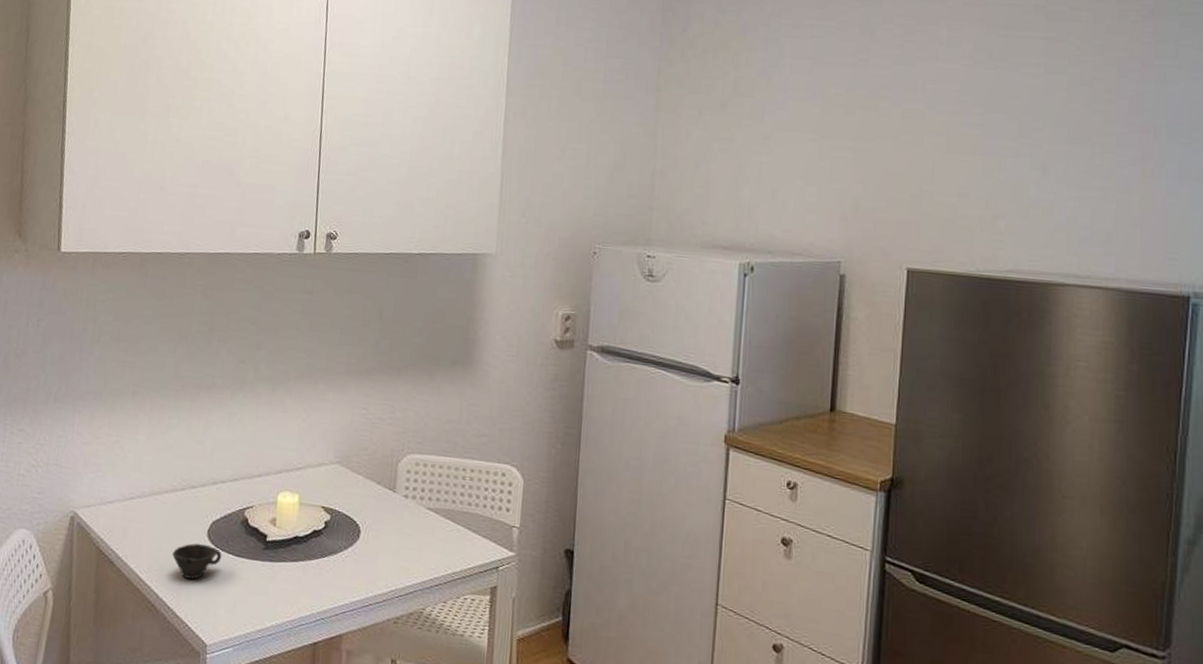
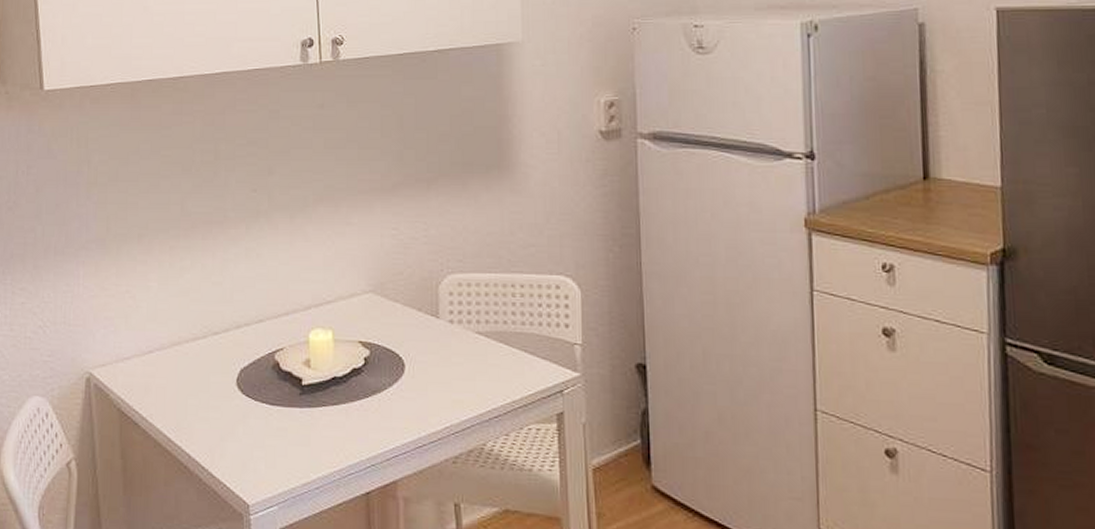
cup: present [171,543,222,580] -> none [200,394,255,435]

